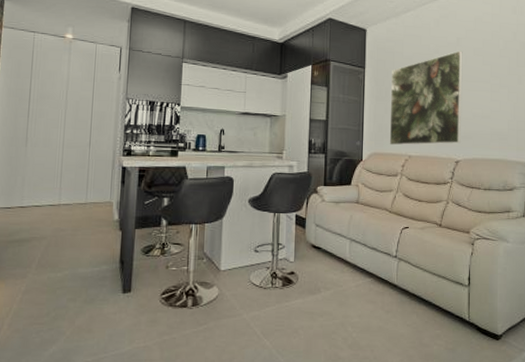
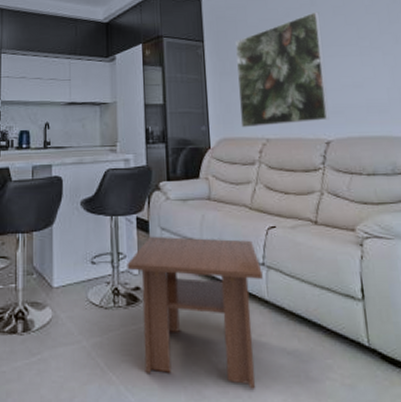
coffee table: none [285,231,394,352] -> present [127,236,263,389]

